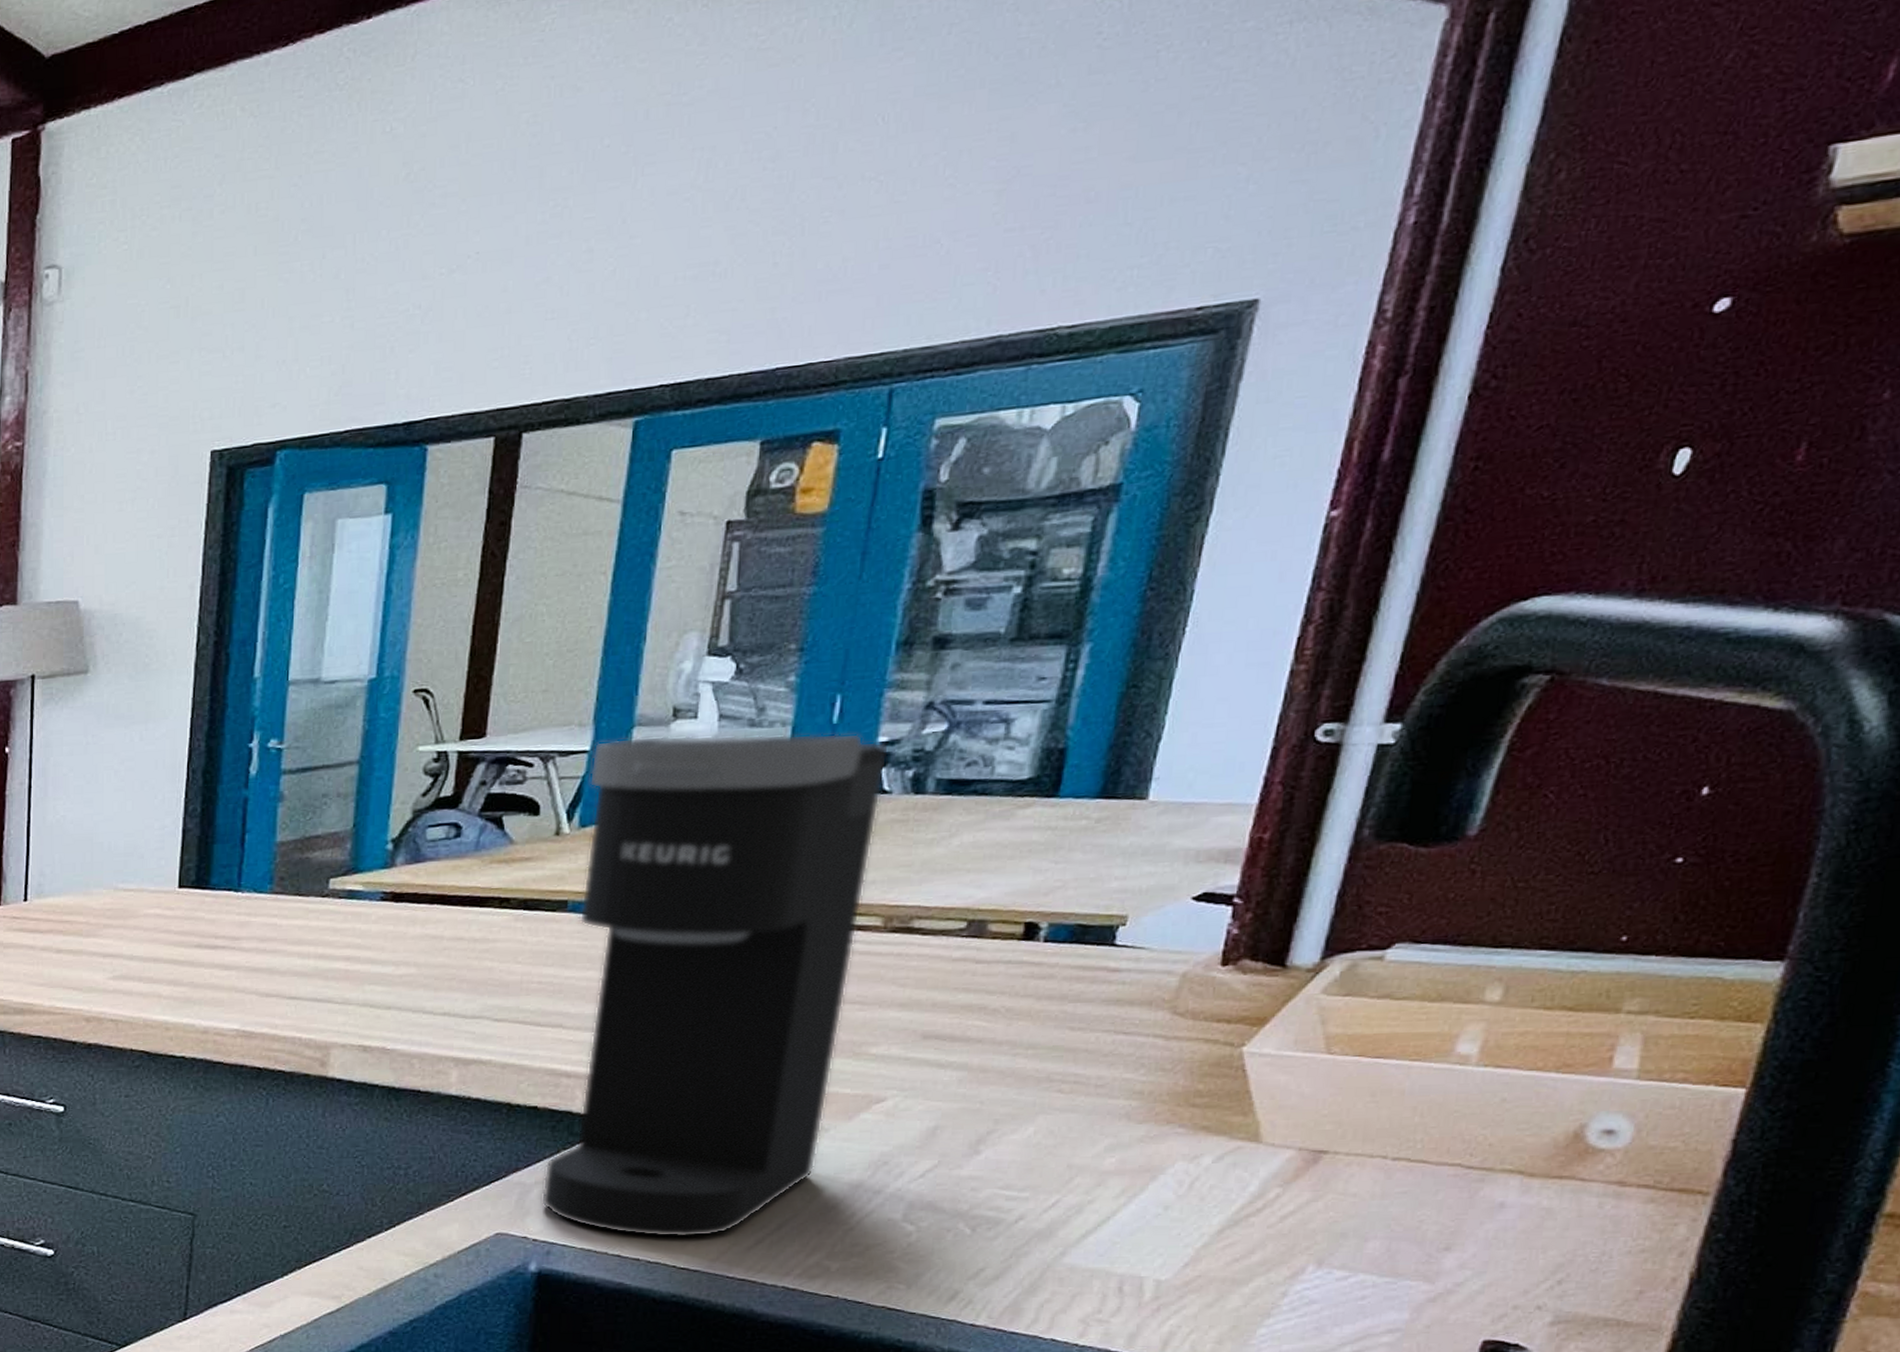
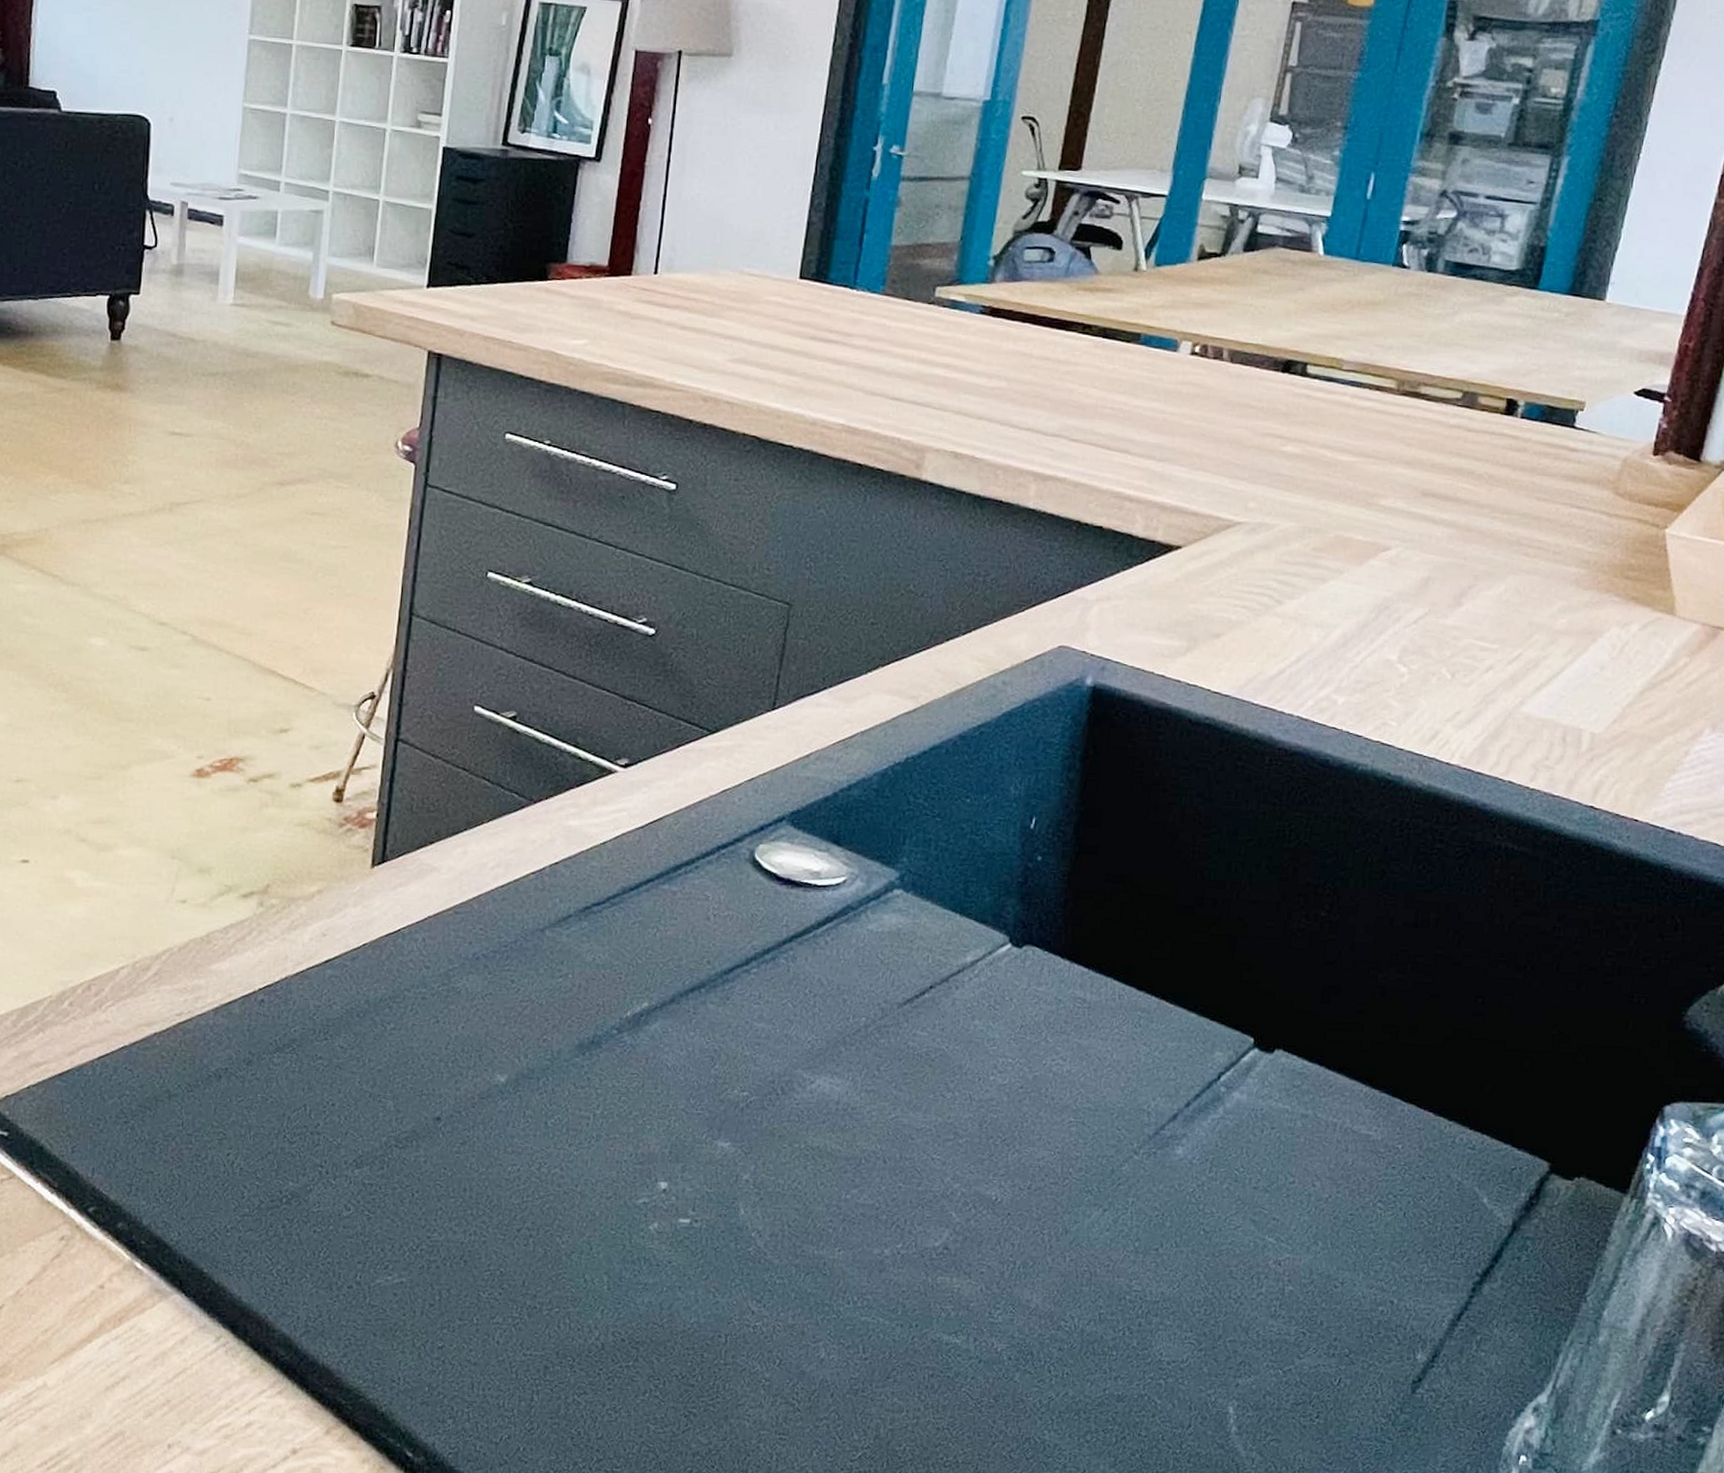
coffee maker: present [540,733,890,1239] -> none [1099,187,1410,664]

